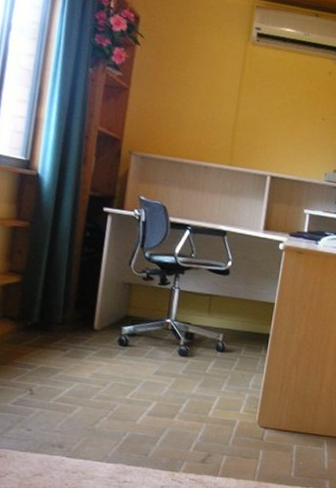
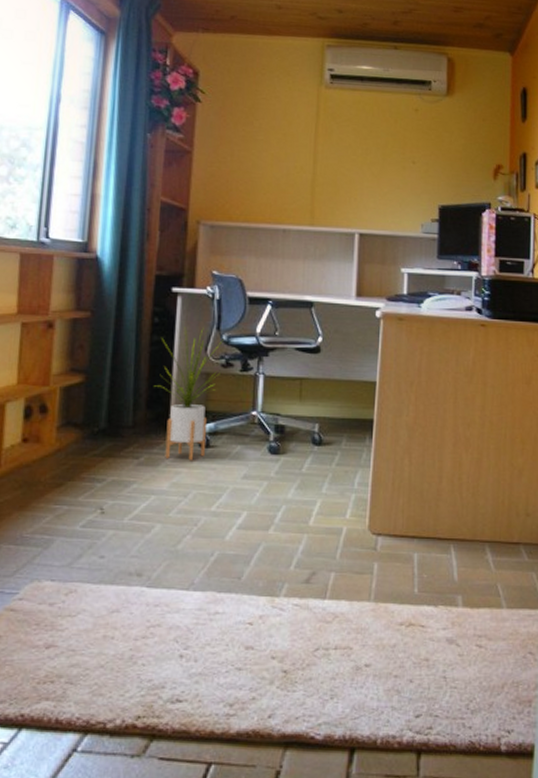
house plant: none [82,242,146,357] -> present [153,326,223,461]

